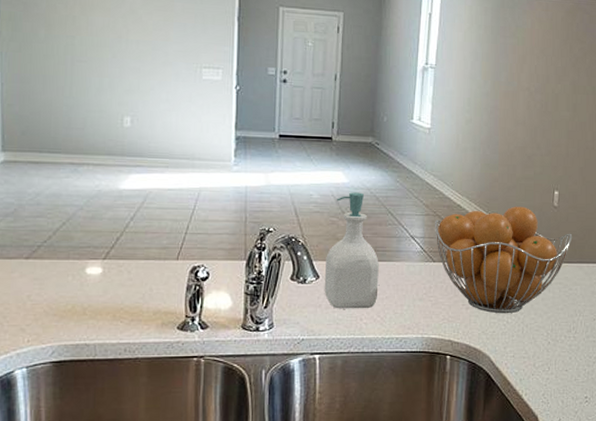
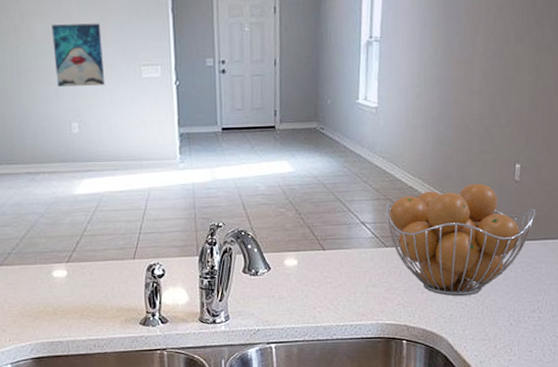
wall art: none [112,19,164,84] -> present [52,23,106,87]
soap bottle: present [324,192,379,309] -> none [275,181,330,299]

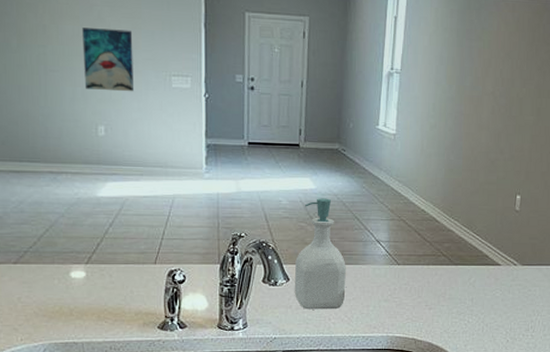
soap bottle: none [275,181,330,299] -> present [294,198,346,310]
fruit basket: present [386,183,536,297] -> none [400,211,533,314]

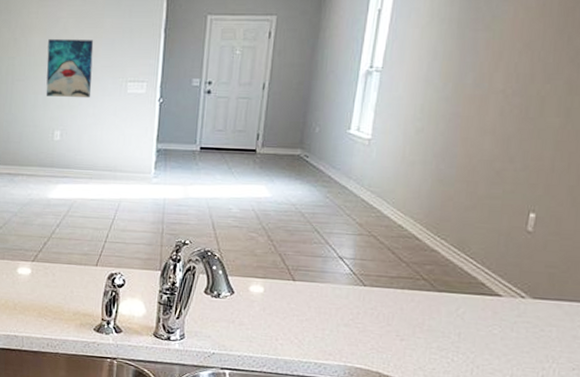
soap bottle: present [294,198,346,310] -> none [238,207,300,330]

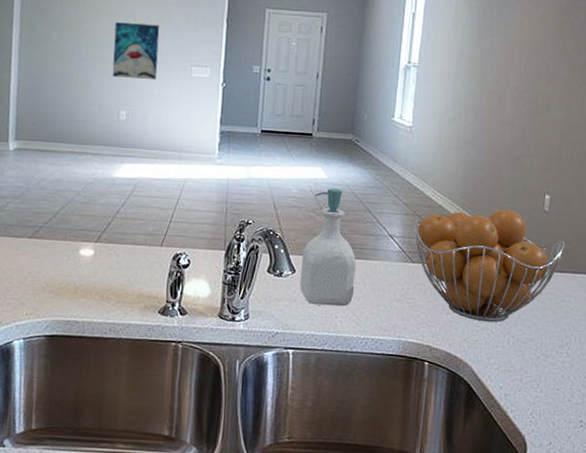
soap bottle: none [238,207,300,330] -> present [300,188,356,307]
fruit basket: none [368,229,551,351] -> present [414,209,566,323]

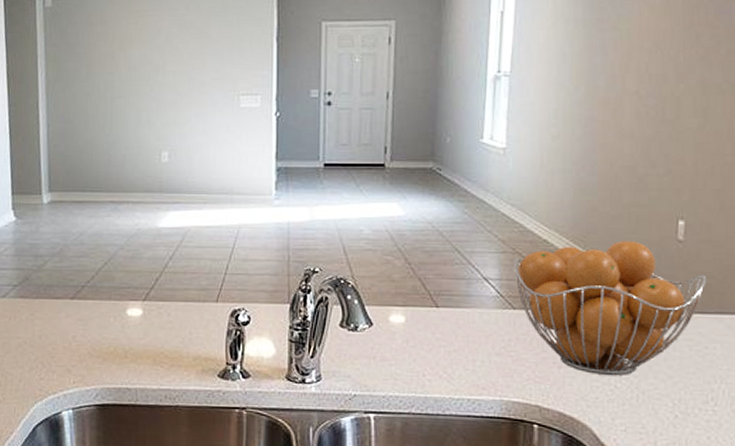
wall art: present [112,22,160,80] -> none [149,51,201,115]
soap bottle: present [300,188,356,307] -> none [378,226,444,363]

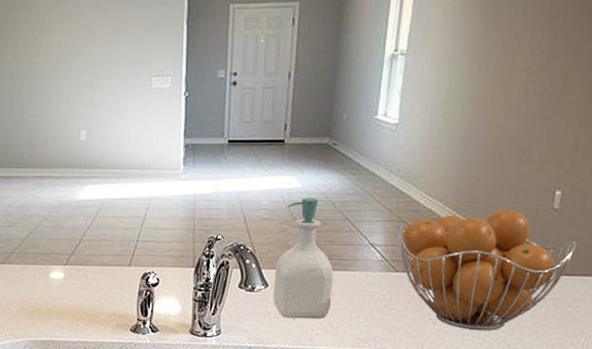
soap bottle: none [378,226,444,363] -> present [273,198,333,320]

